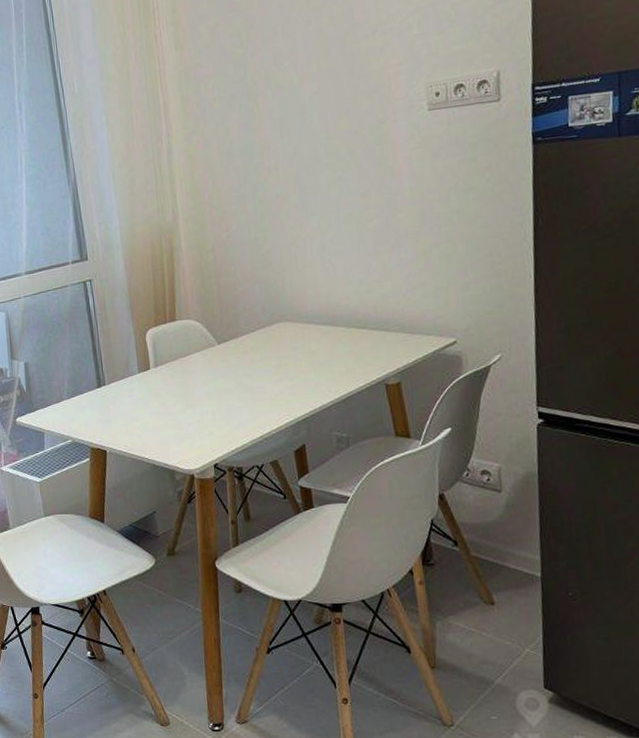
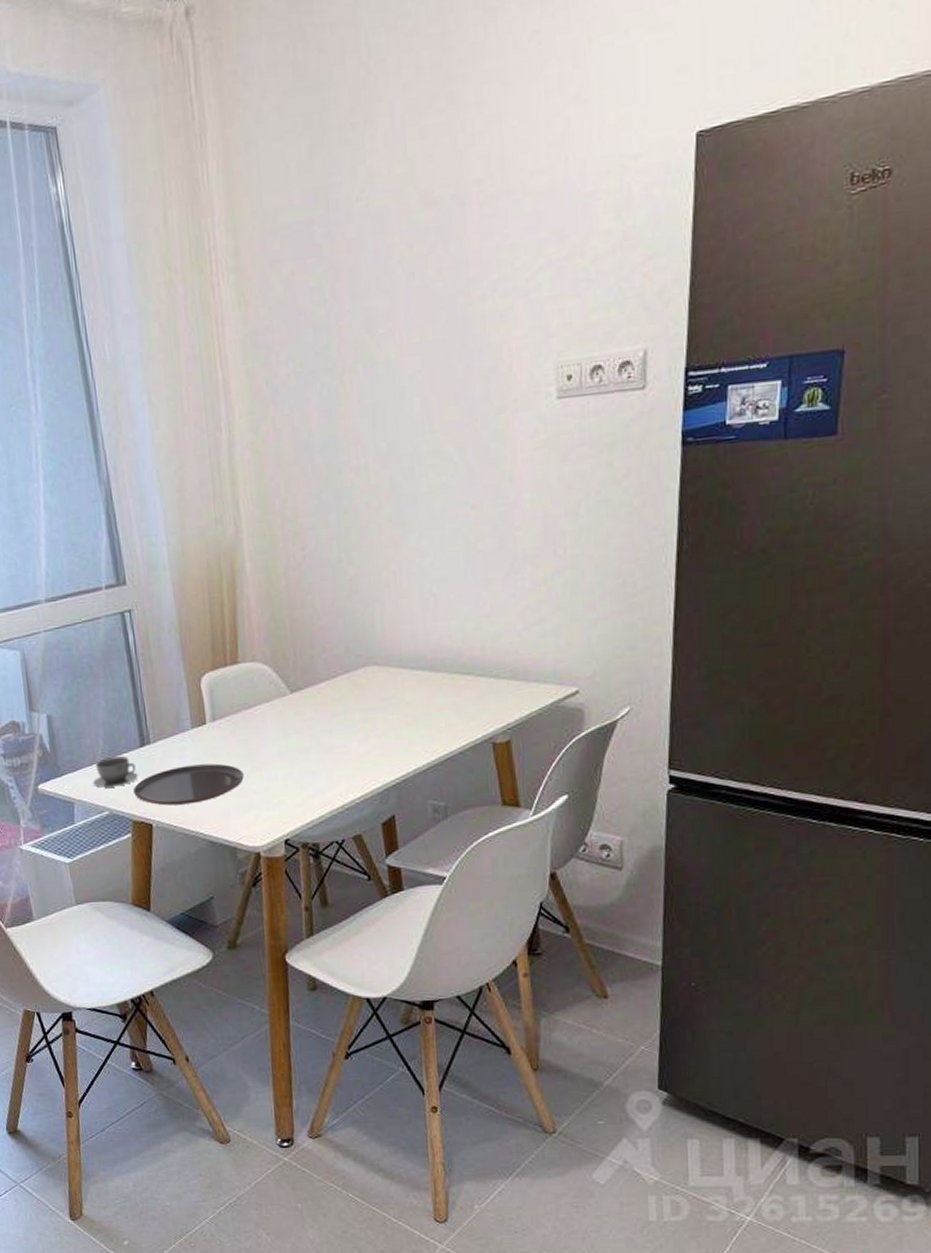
teacup: none [59,394,96,421] -> present [93,755,138,788]
plate: none [91,401,181,435] -> present [132,763,244,806]

